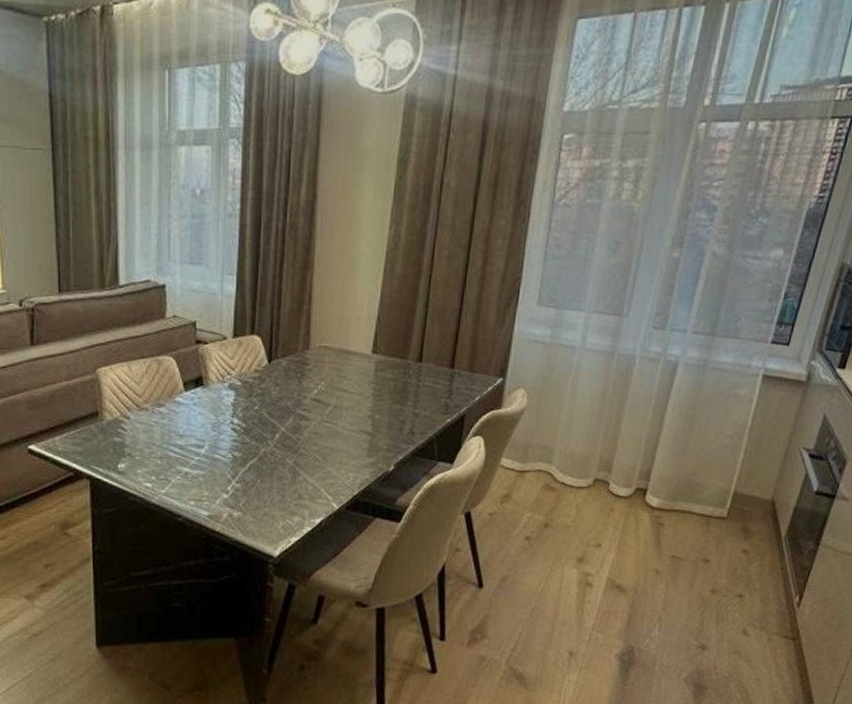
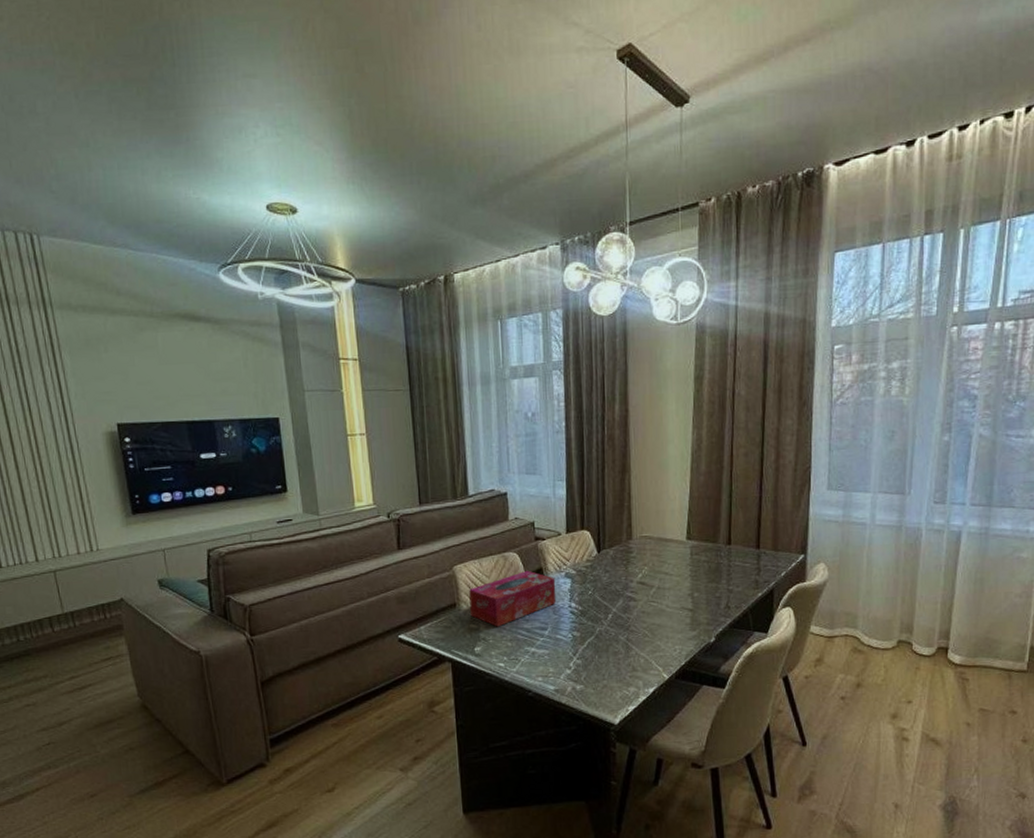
tissue box: none [115,378,217,442] -> present [469,570,557,627]

